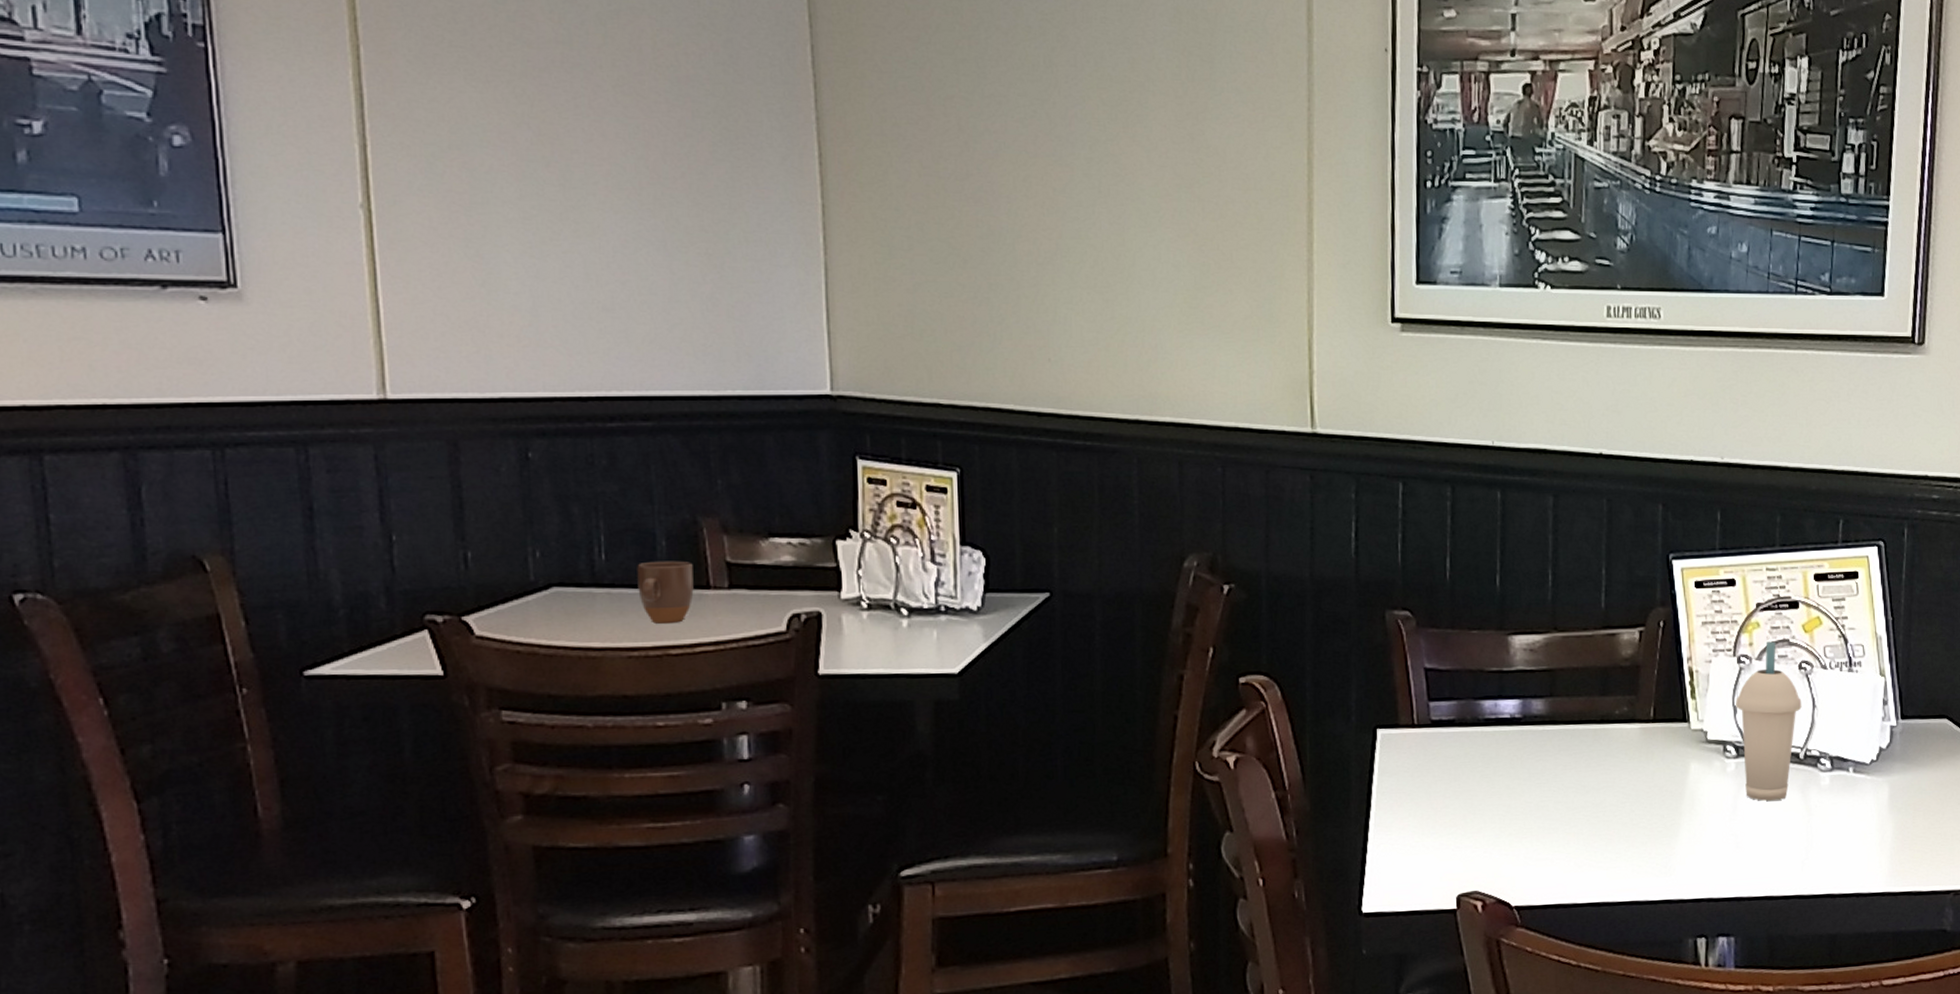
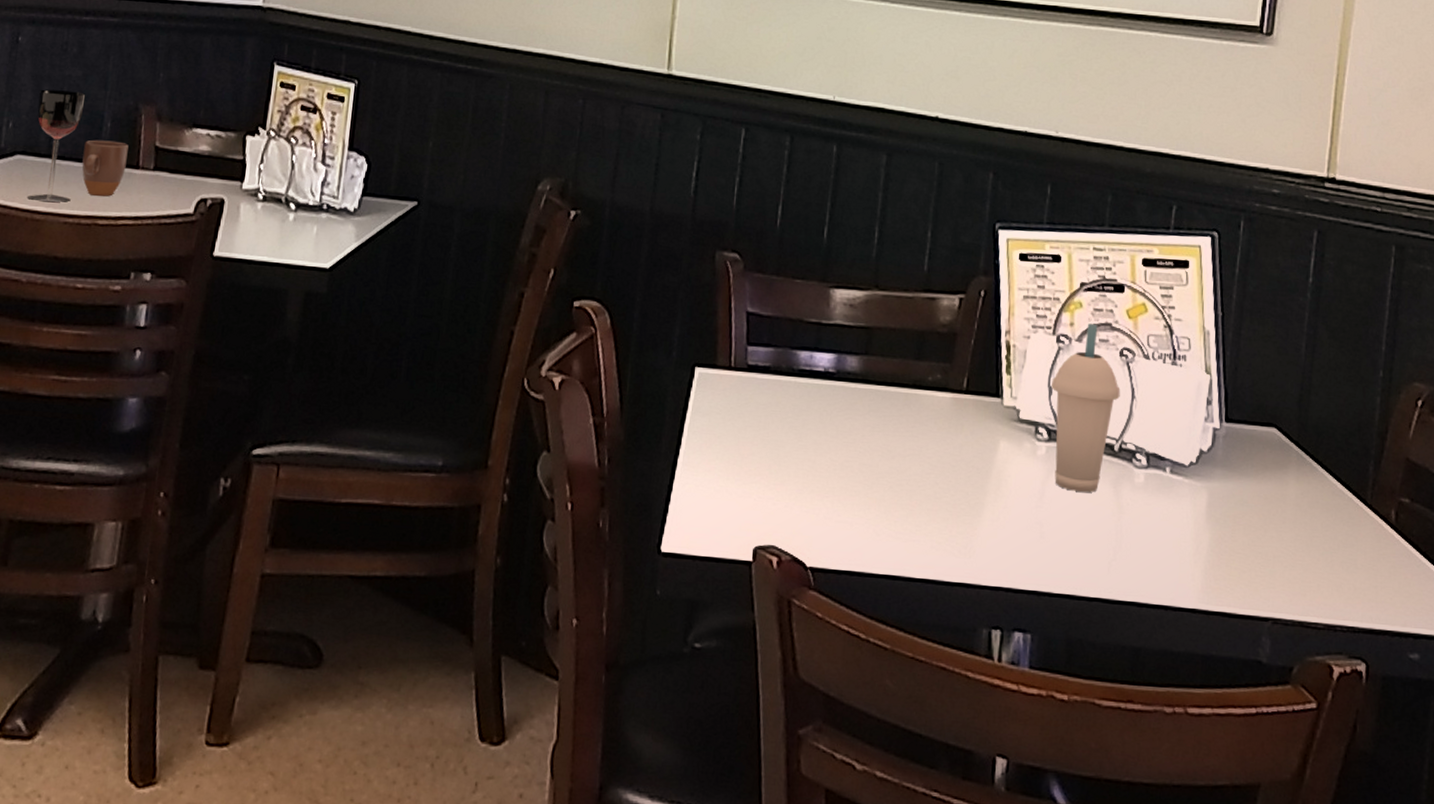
wineglass: none [566,509,632,637] -> present [28,89,86,202]

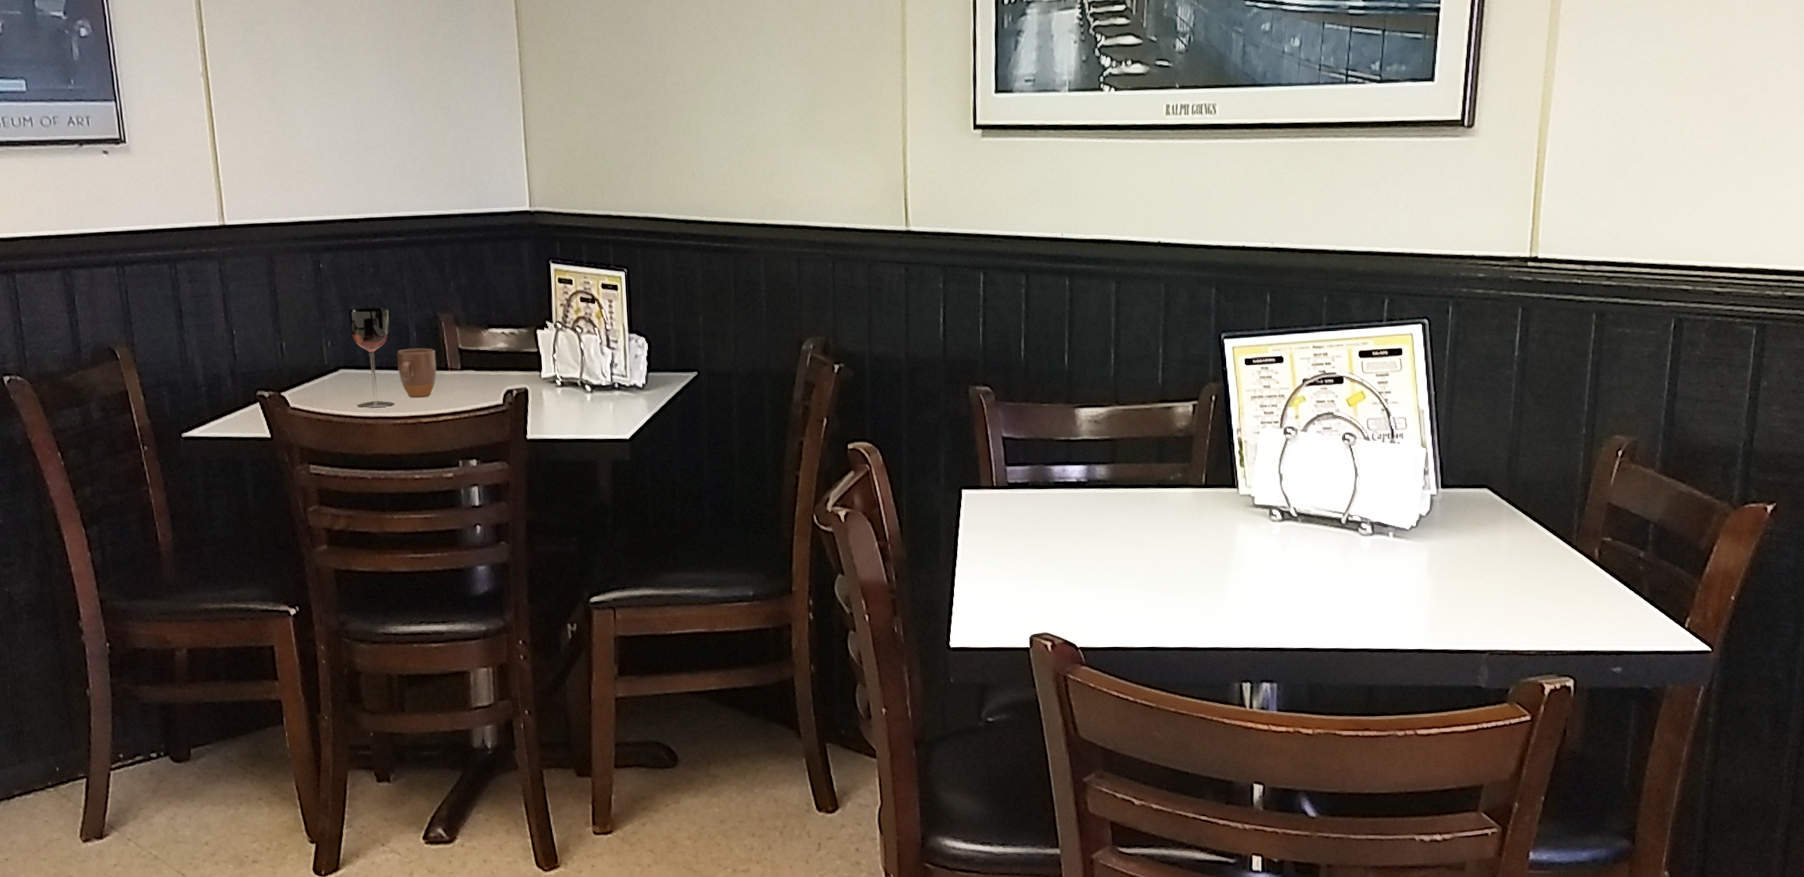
cup: present [1051,323,1121,492] -> none [1282,414,1345,561]

